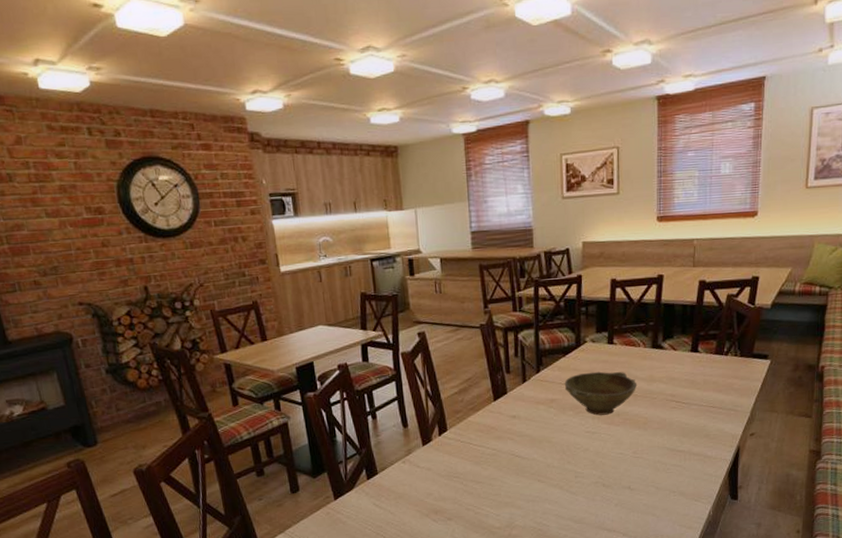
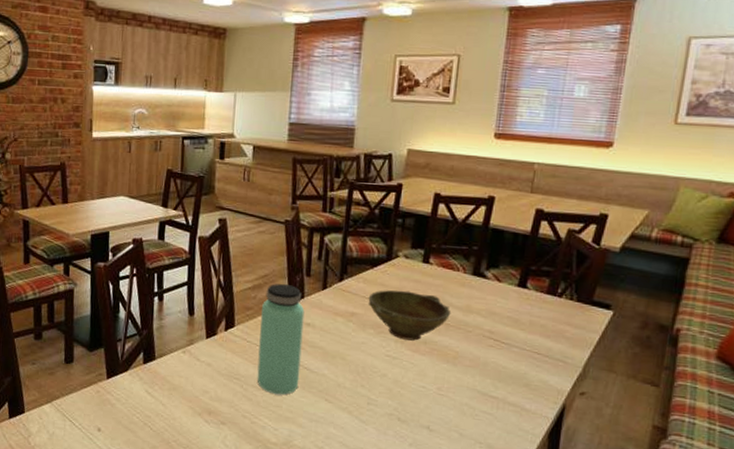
bottle: none [470,384,513,485] -> present [257,284,305,395]

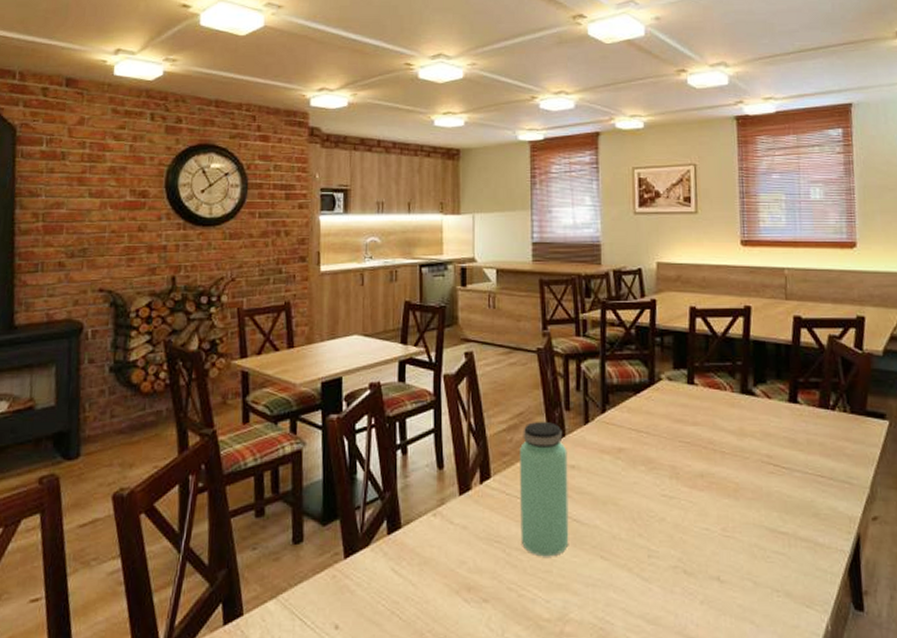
bowl: present [368,290,451,341] -> none [635,417,725,475]

